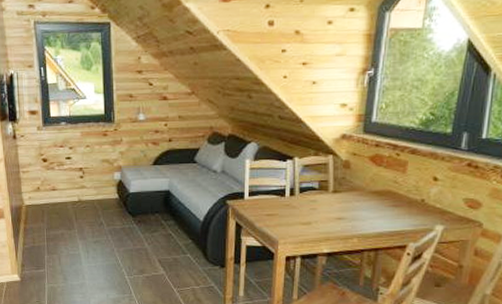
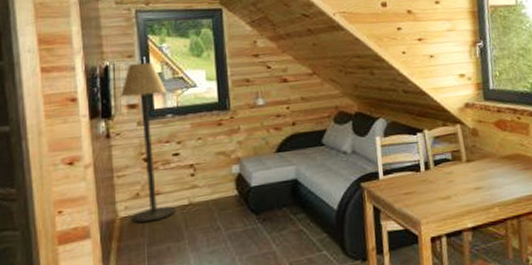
floor lamp: none [23,73,68,211] -> present [120,62,176,223]

